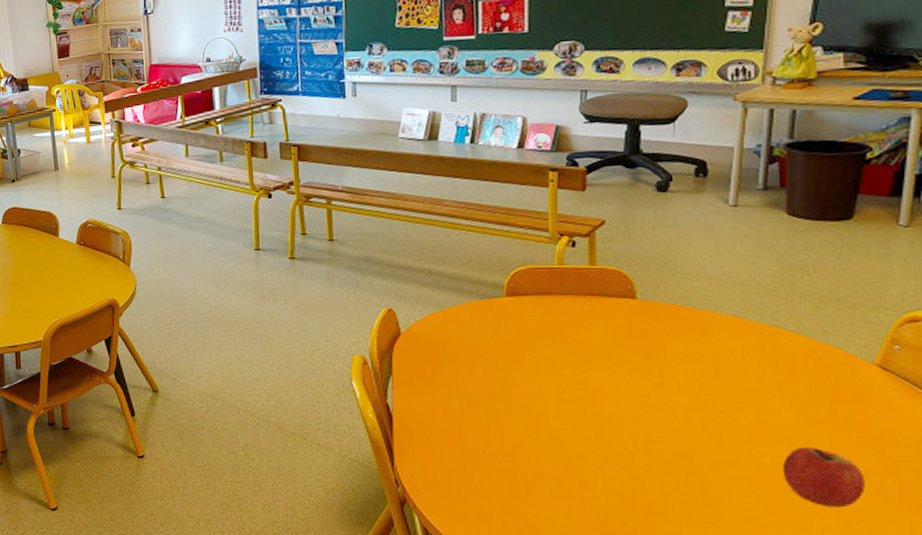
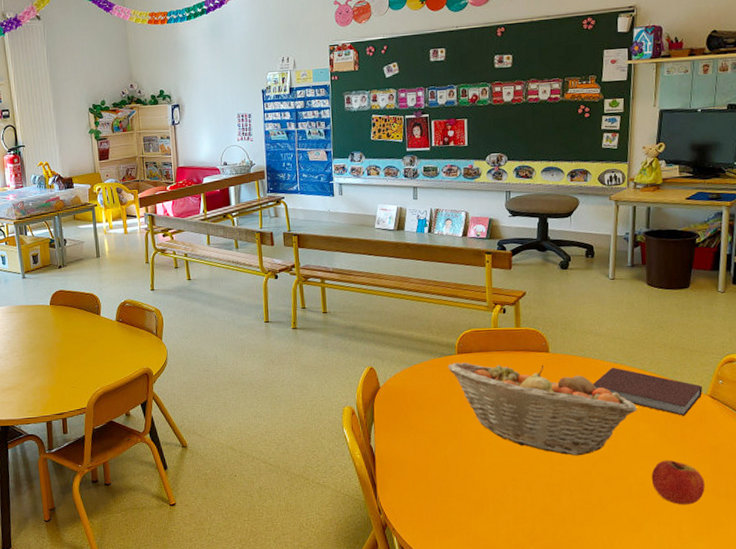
fruit basket: none [492,306,765,434] -> present [447,362,637,456]
notebook: none [698,321,867,390] -> present [592,367,702,416]

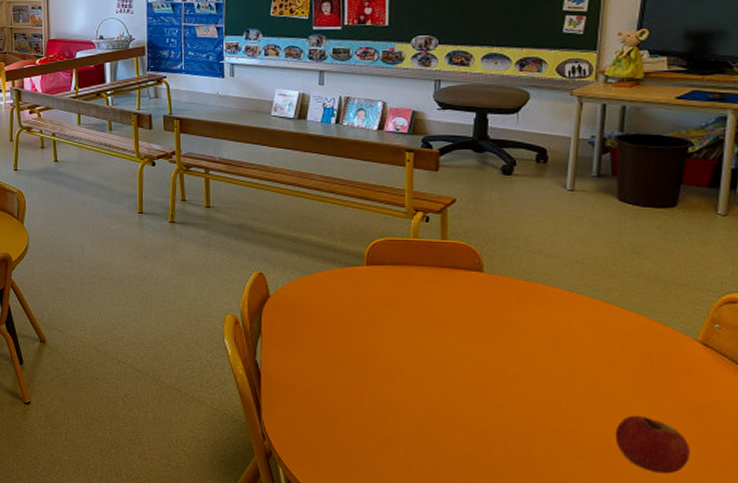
fruit basket: present [447,362,637,456] -> none [353,274,599,399]
notebook: present [592,367,702,416] -> none [539,296,690,363]

